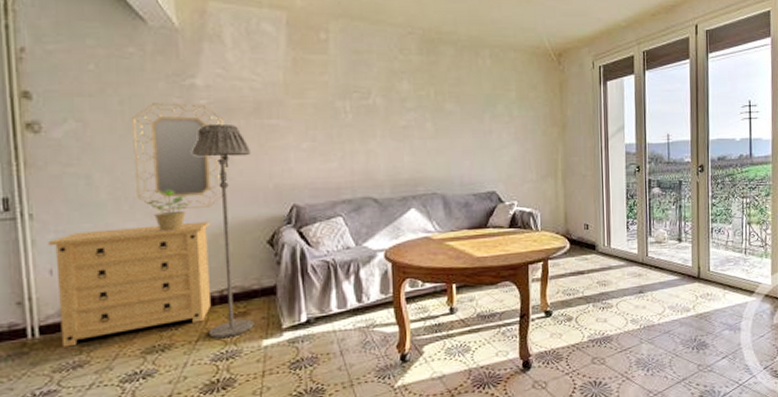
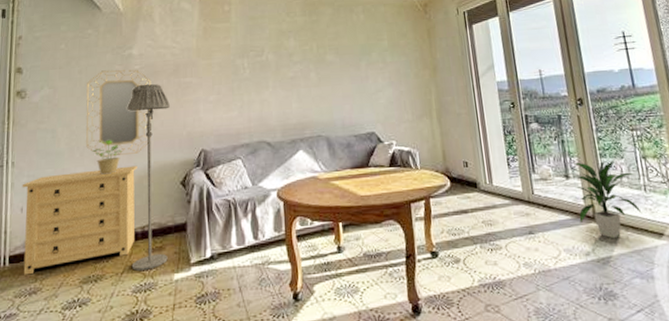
indoor plant: none [684,224,740,296] -> present [571,159,642,238]

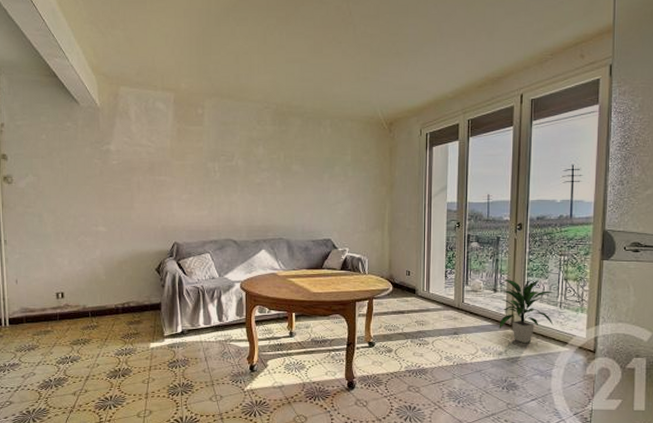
dresser: present [22,165,137,275] -> none [15,251,117,335]
home mirror: present [85,69,151,158] -> none [68,163,129,242]
potted plant: present [92,139,123,175] -> none [76,227,104,257]
floor lamp: present [127,84,170,271] -> none [106,179,146,338]

